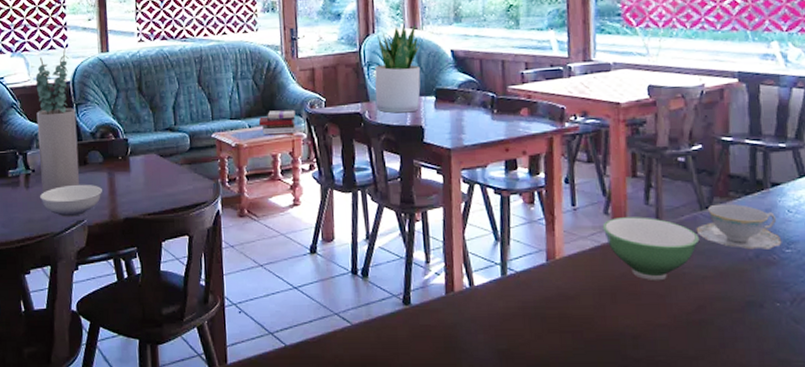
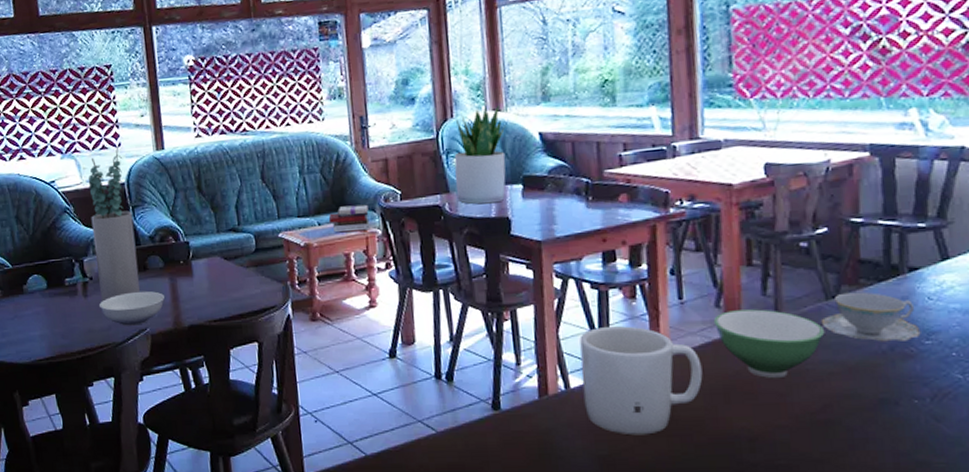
mug: none [483,229,593,331] -> present [580,326,703,436]

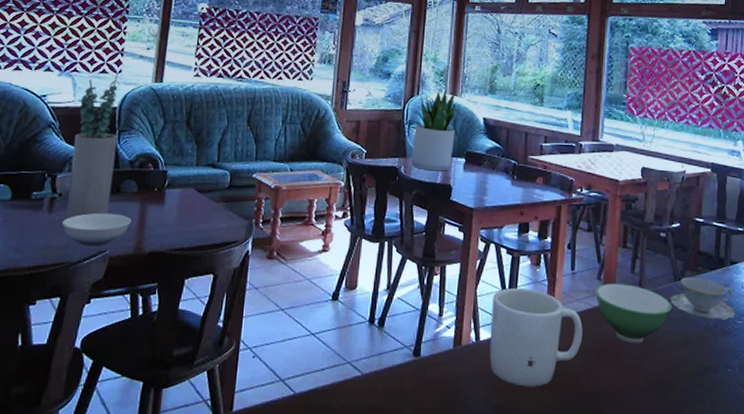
books: present [328,204,370,233] -> none [300,157,337,183]

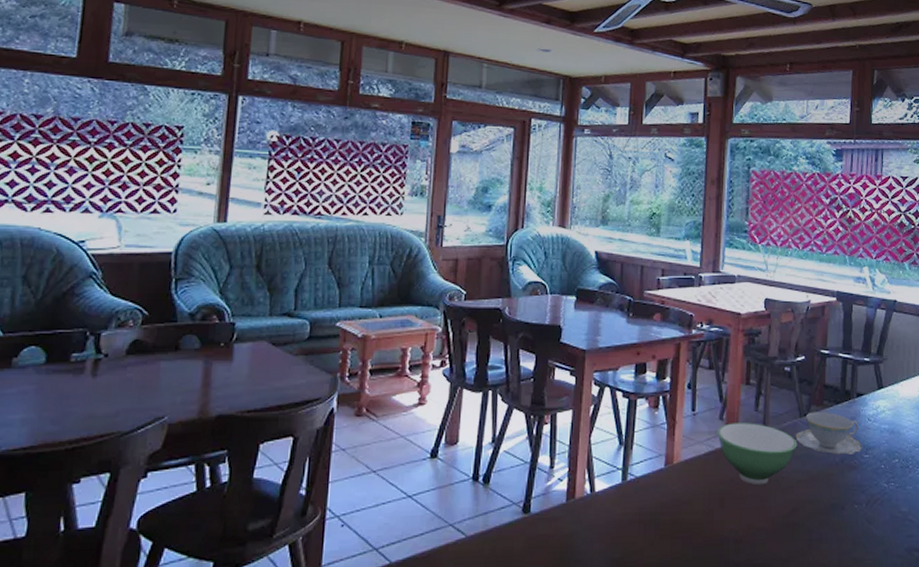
bowl: present [62,212,131,247] -> none [110,373,194,413]
vase: present [65,74,120,219] -> none [112,214,175,383]
planter: present [412,88,459,172] -> none [517,220,568,311]
mug: present [489,288,583,387] -> none [605,433,705,538]

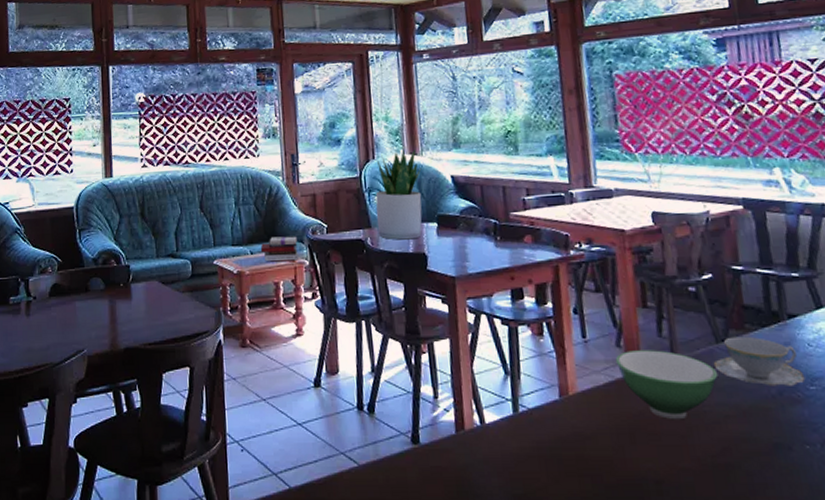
books: none [391,301,432,328] -> present [260,236,299,263]
planter: none [517,220,568,311] -> present [375,148,422,240]

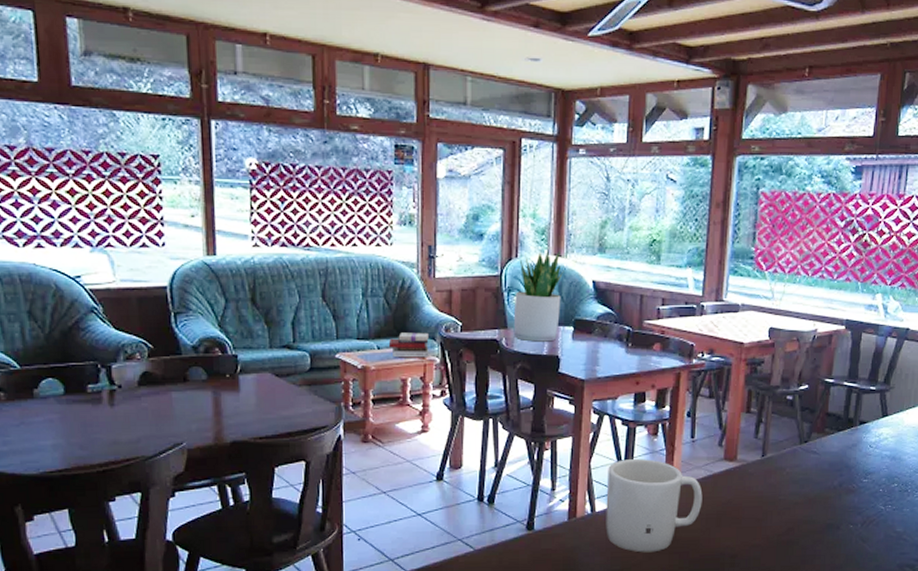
mug: none [493,362,609,474] -> present [606,459,703,553]
bowl: present [615,350,718,420] -> none [715,449,796,507]
teacup: present [713,336,806,386] -> none [794,438,862,479]

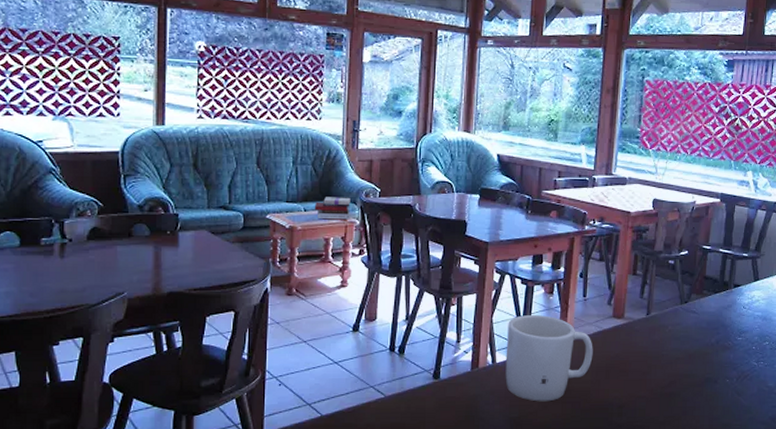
planter: present [513,248,564,342] -> none [426,125,473,208]

